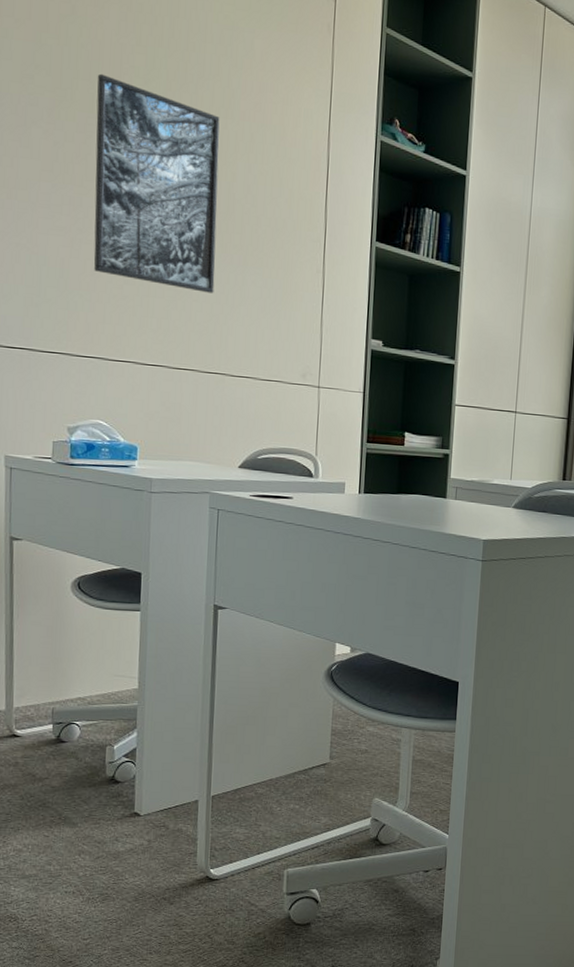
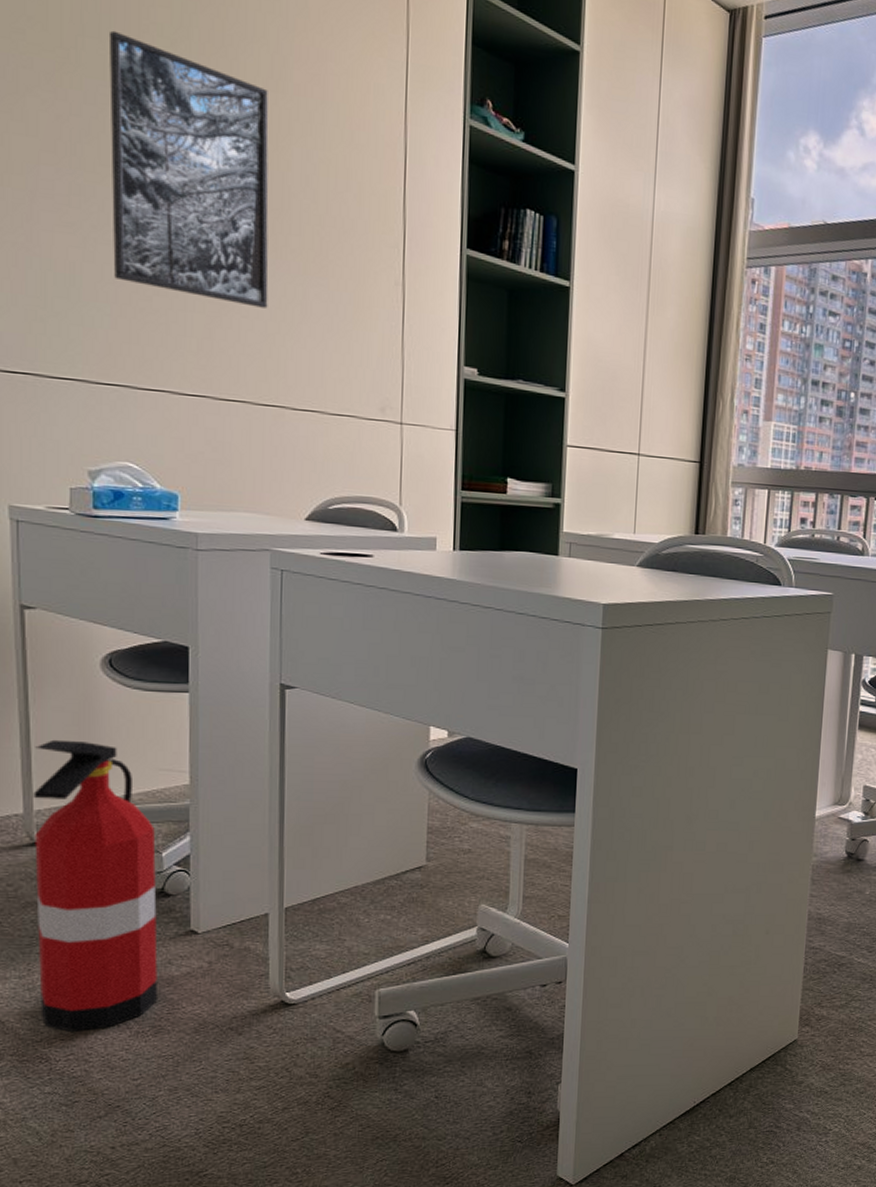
fire extinguisher: none [12,648,109,896] -> present [33,739,158,1032]

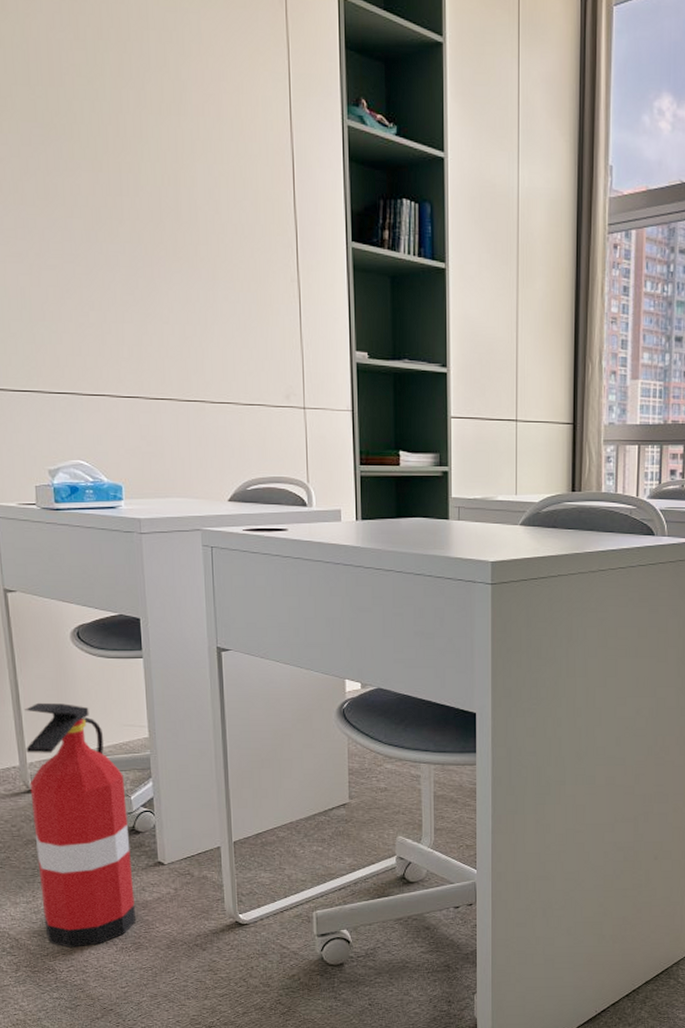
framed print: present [108,30,269,309] -> none [36,76,185,314]

